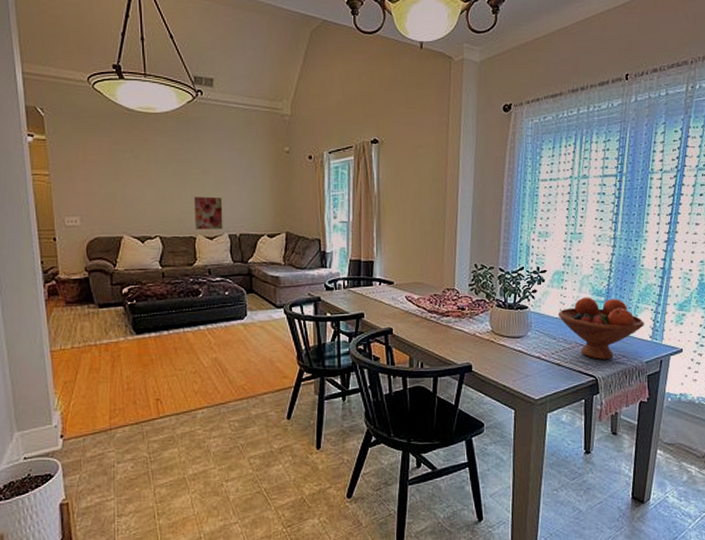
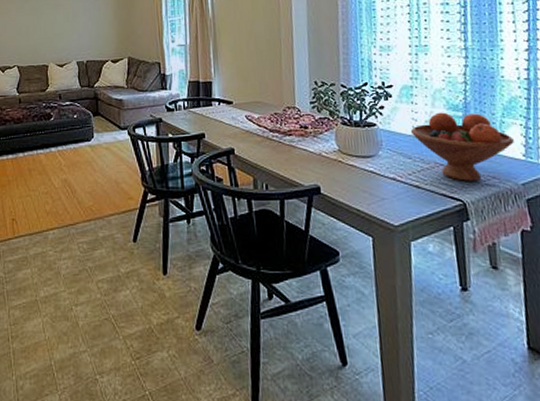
wall art: present [193,196,223,230] -> none [46,28,72,58]

